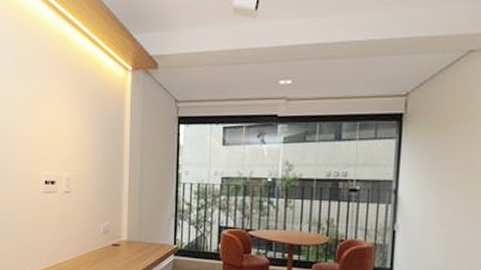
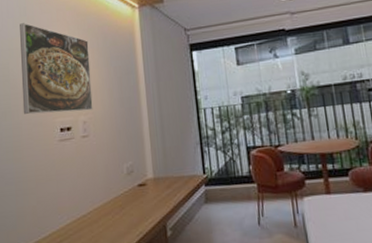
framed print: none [11,70,79,168] -> present [20,23,93,115]

